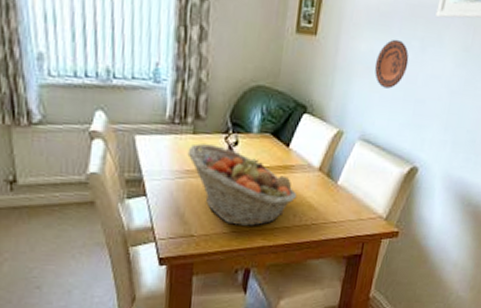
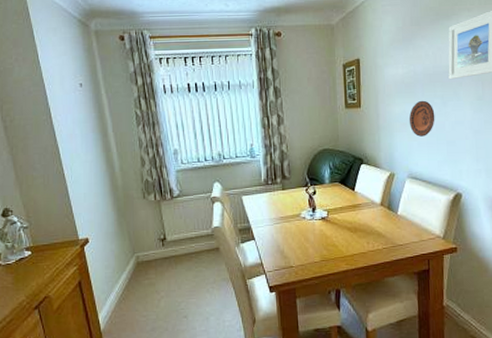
fruit basket: present [187,143,297,226] -> none [280,196,367,255]

